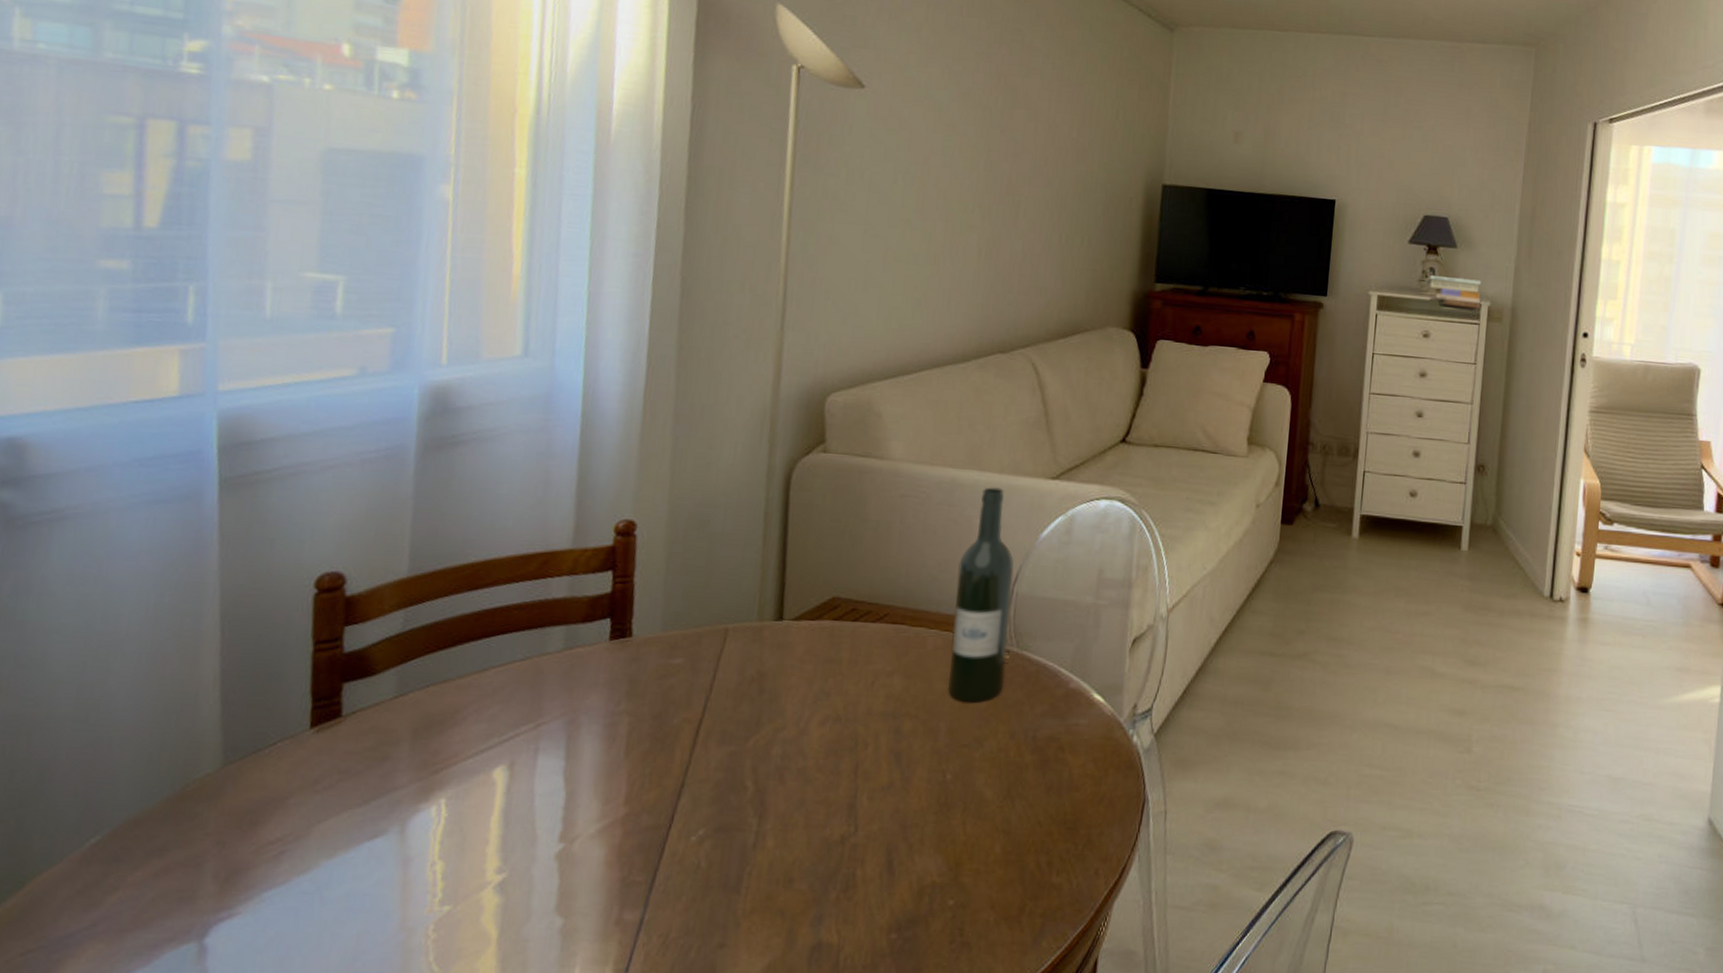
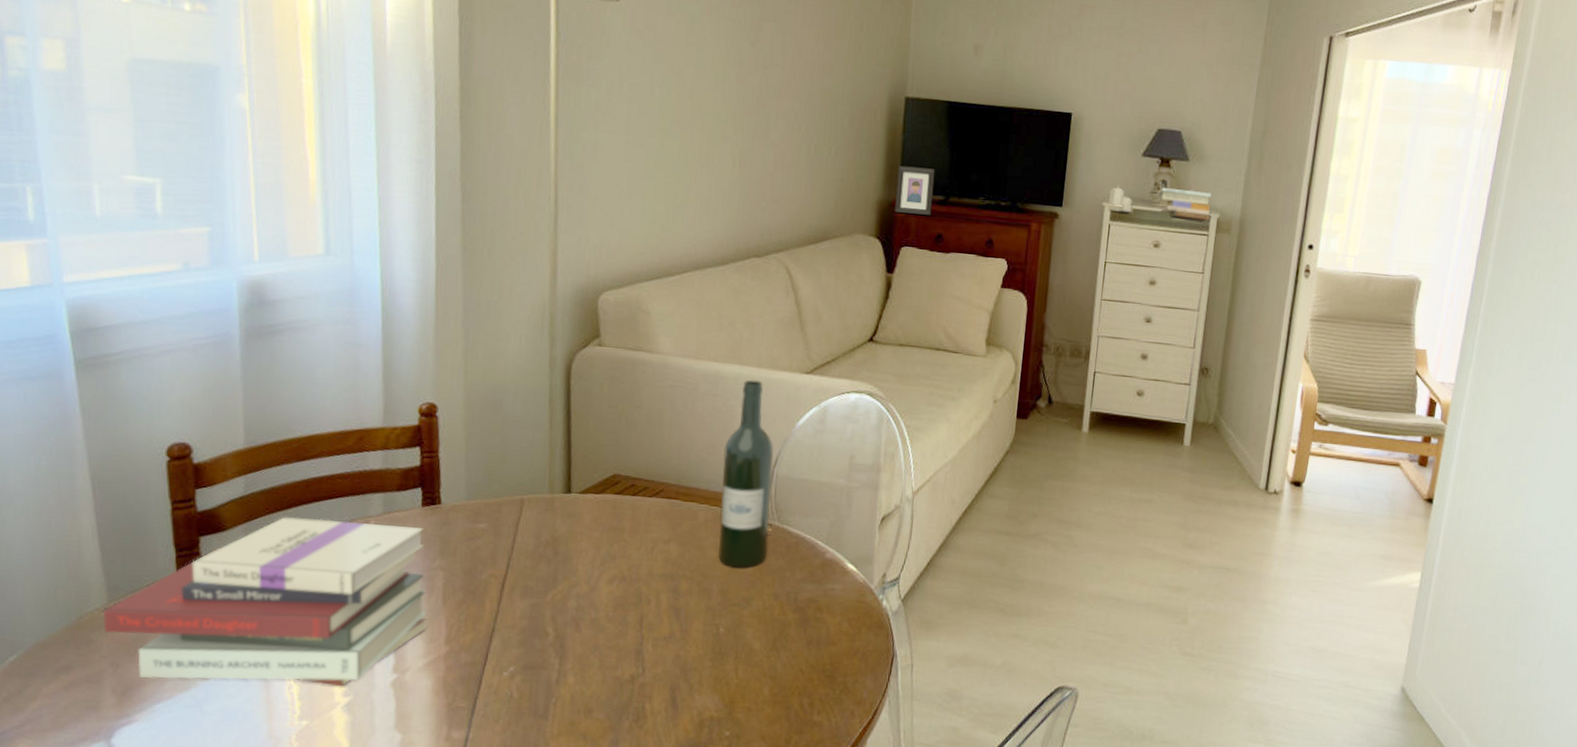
books: none [213,656,610,862] -> present [103,517,427,687]
picture frame: none [1150,255,1194,308] -> present [894,165,936,217]
candle: none [1374,272,1401,304] -> present [1108,184,1134,215]

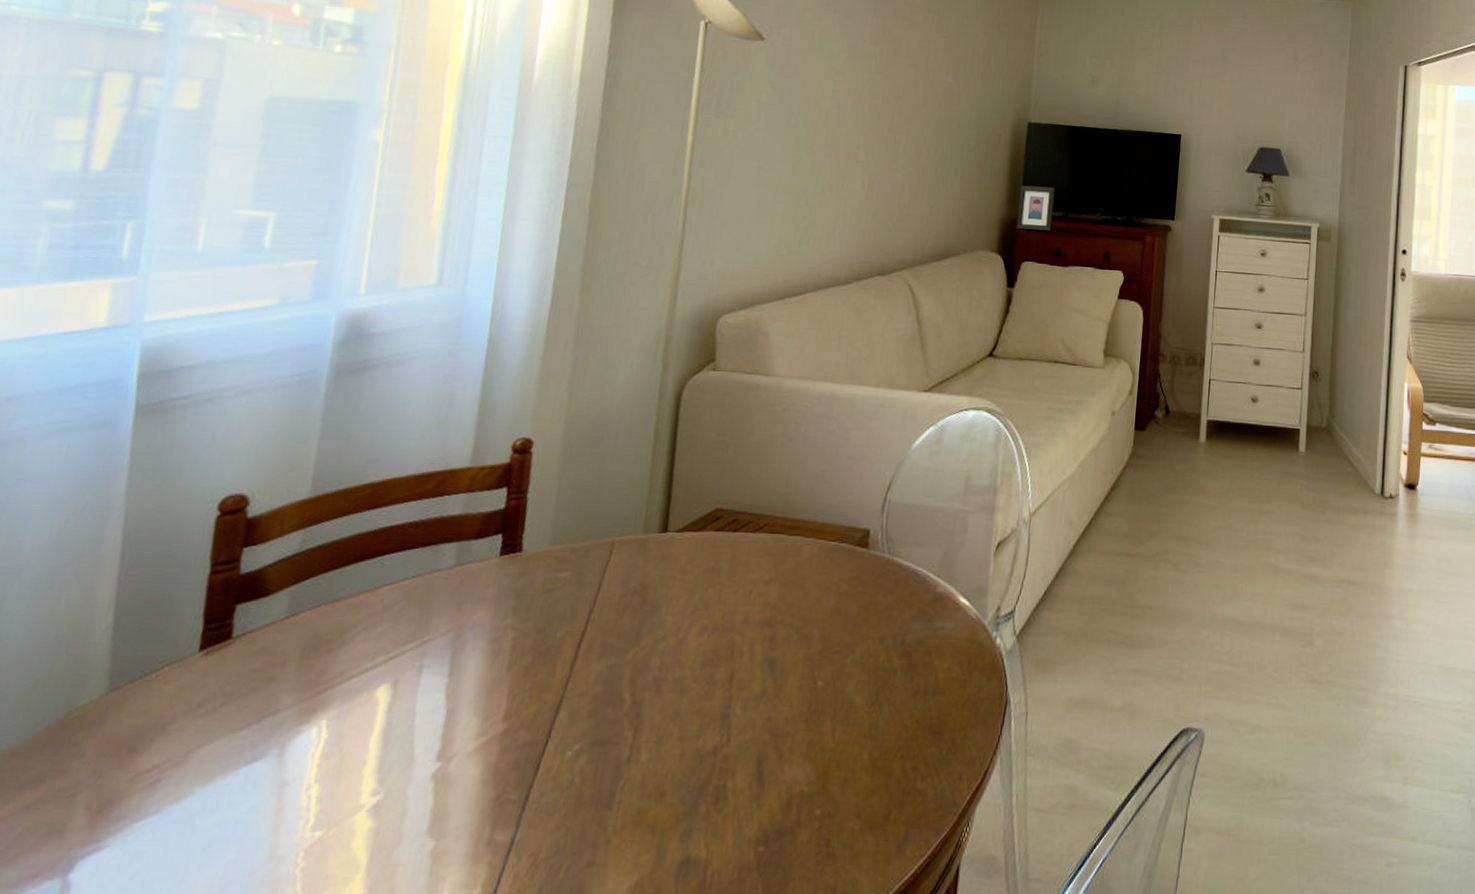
books: present [103,517,427,687] -> none [94,575,499,787]
wine bottle: present [718,379,774,568] -> none [822,400,888,609]
candle: present [1108,184,1134,215] -> none [1217,198,1241,226]
books: present [1157,188,1211,223] -> none [1261,200,1312,232]

